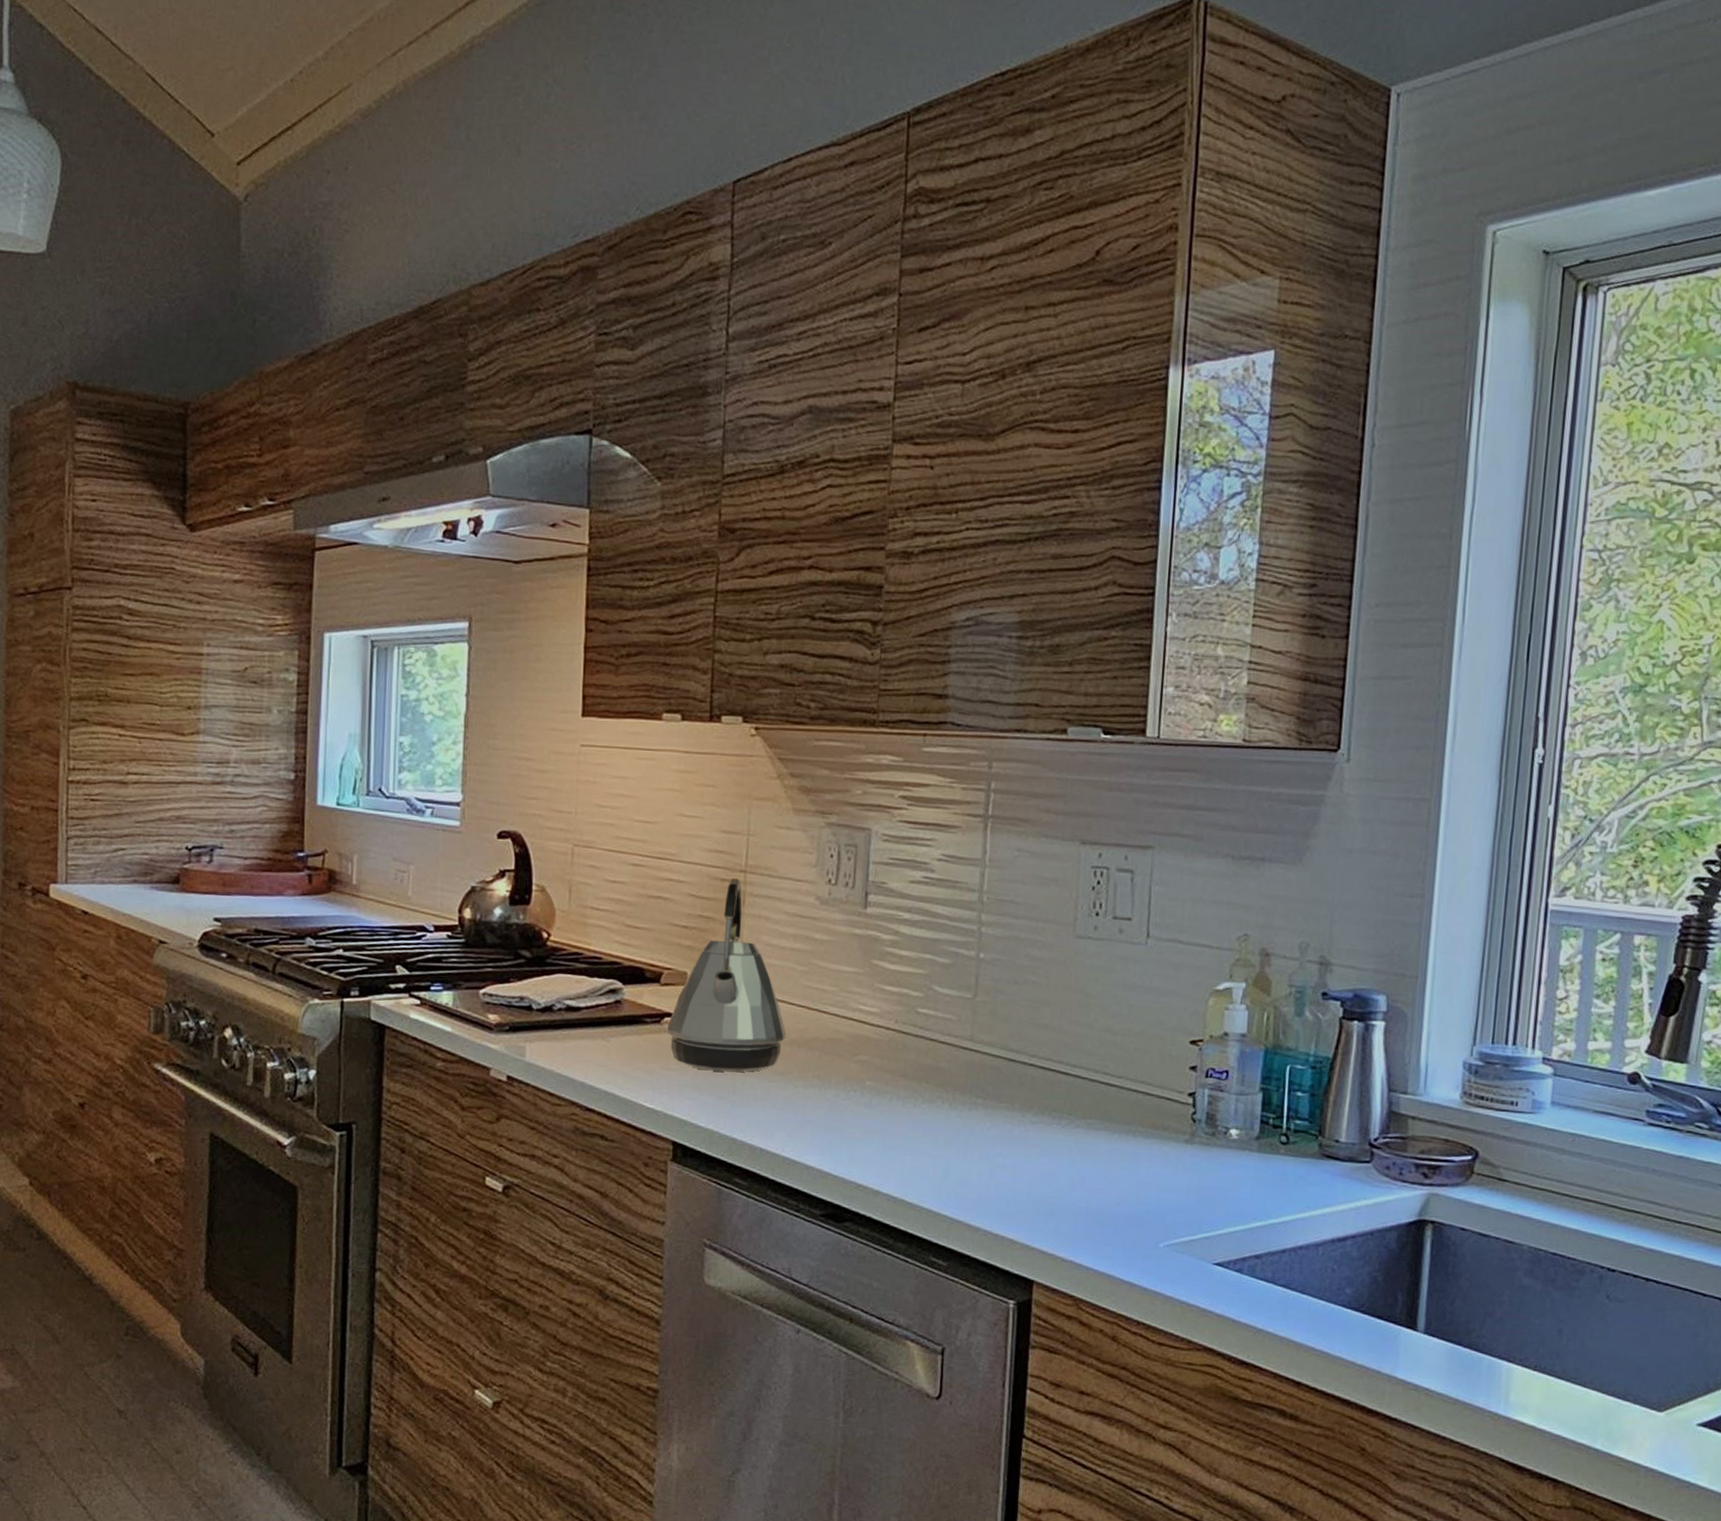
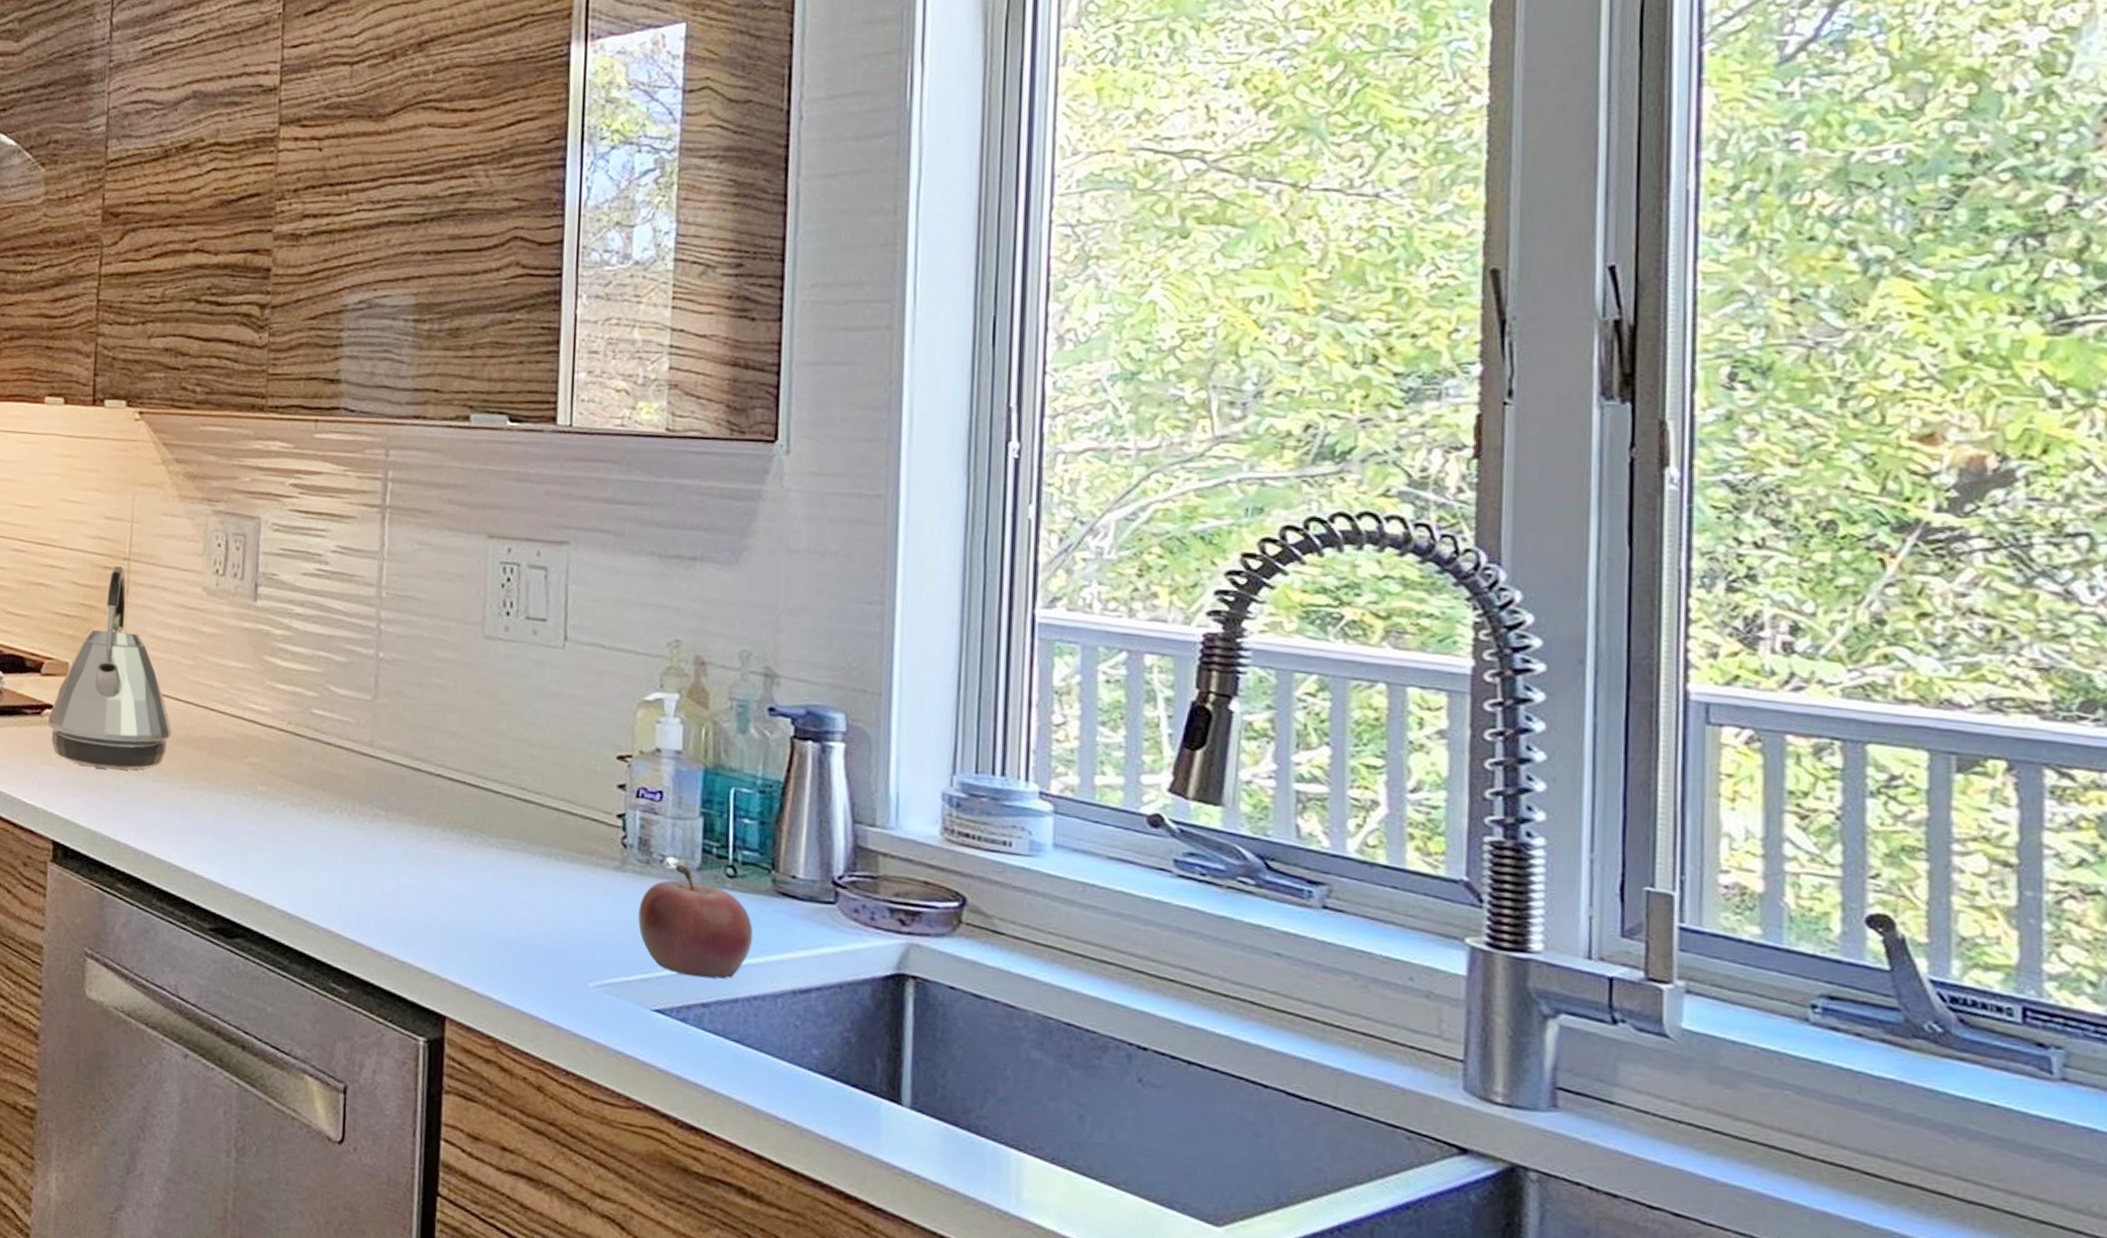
fruit: none [1203,1134,1301,1233] -> present [638,864,754,979]

